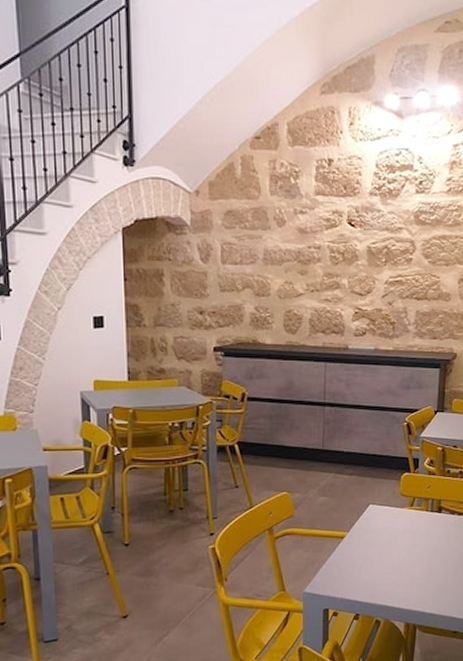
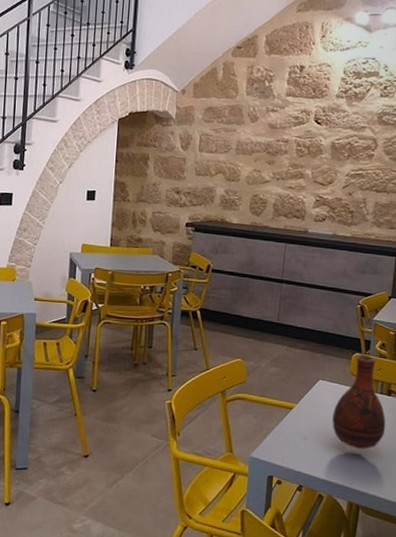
vase: none [358,472,438,571] -> present [304,353,386,450]

